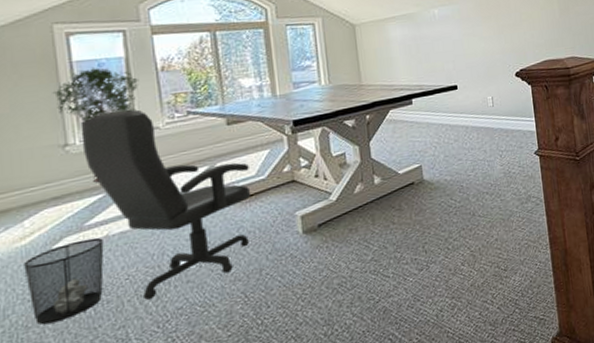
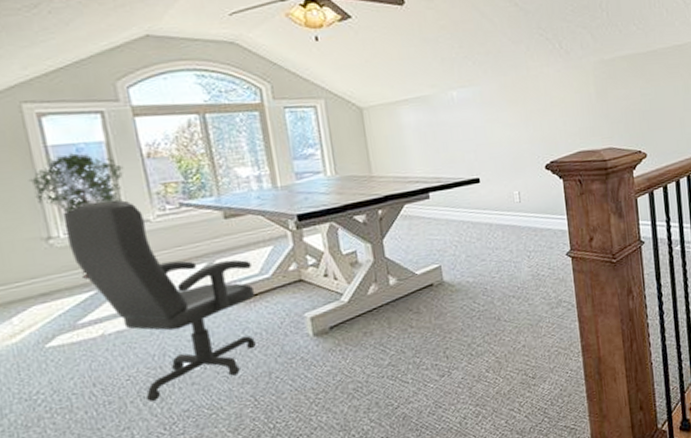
waste bin: present [23,237,104,325] -> none [16,336,104,425]

